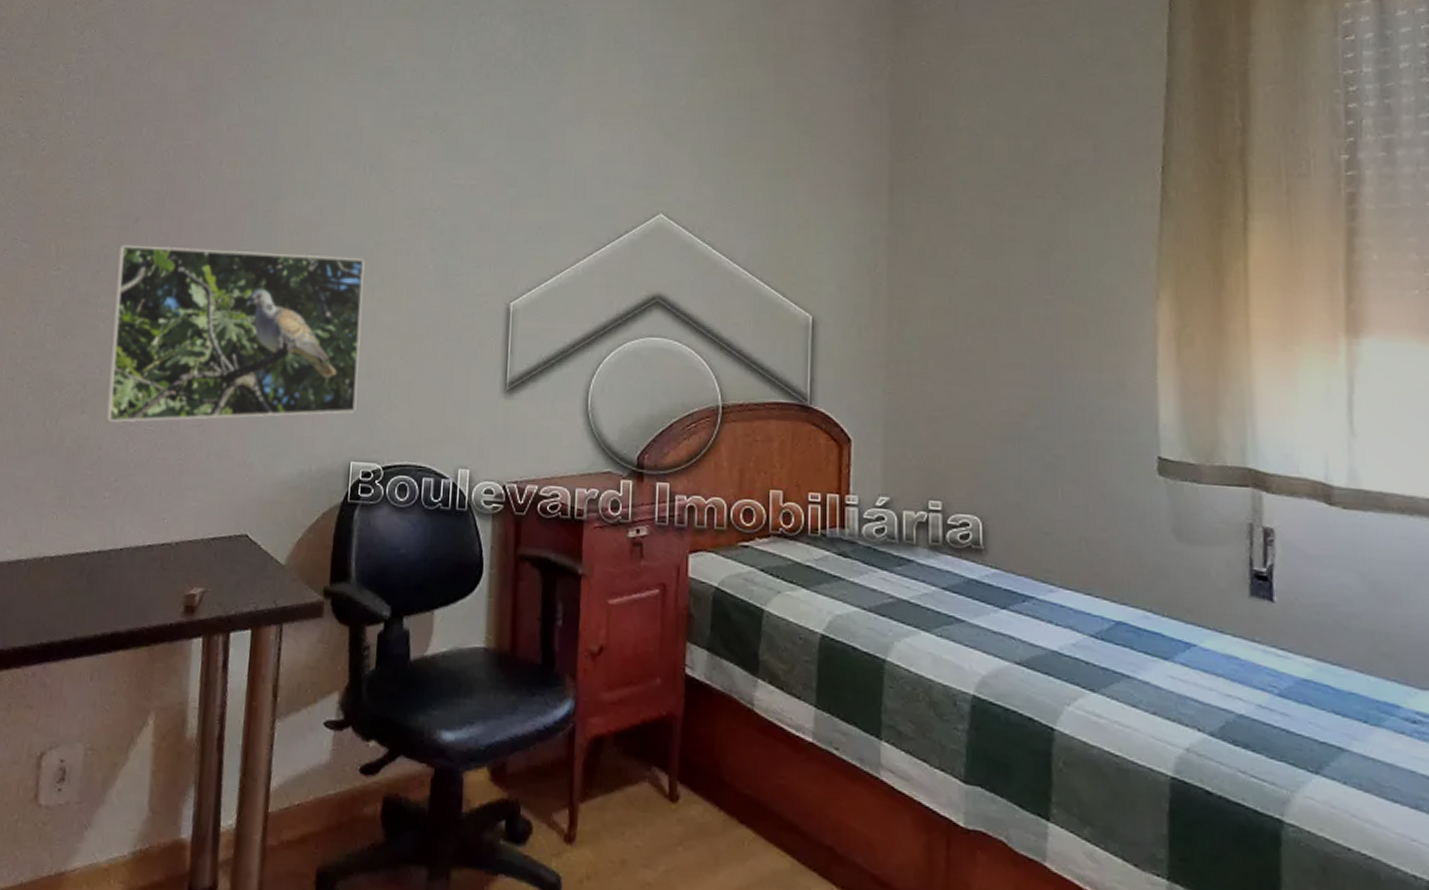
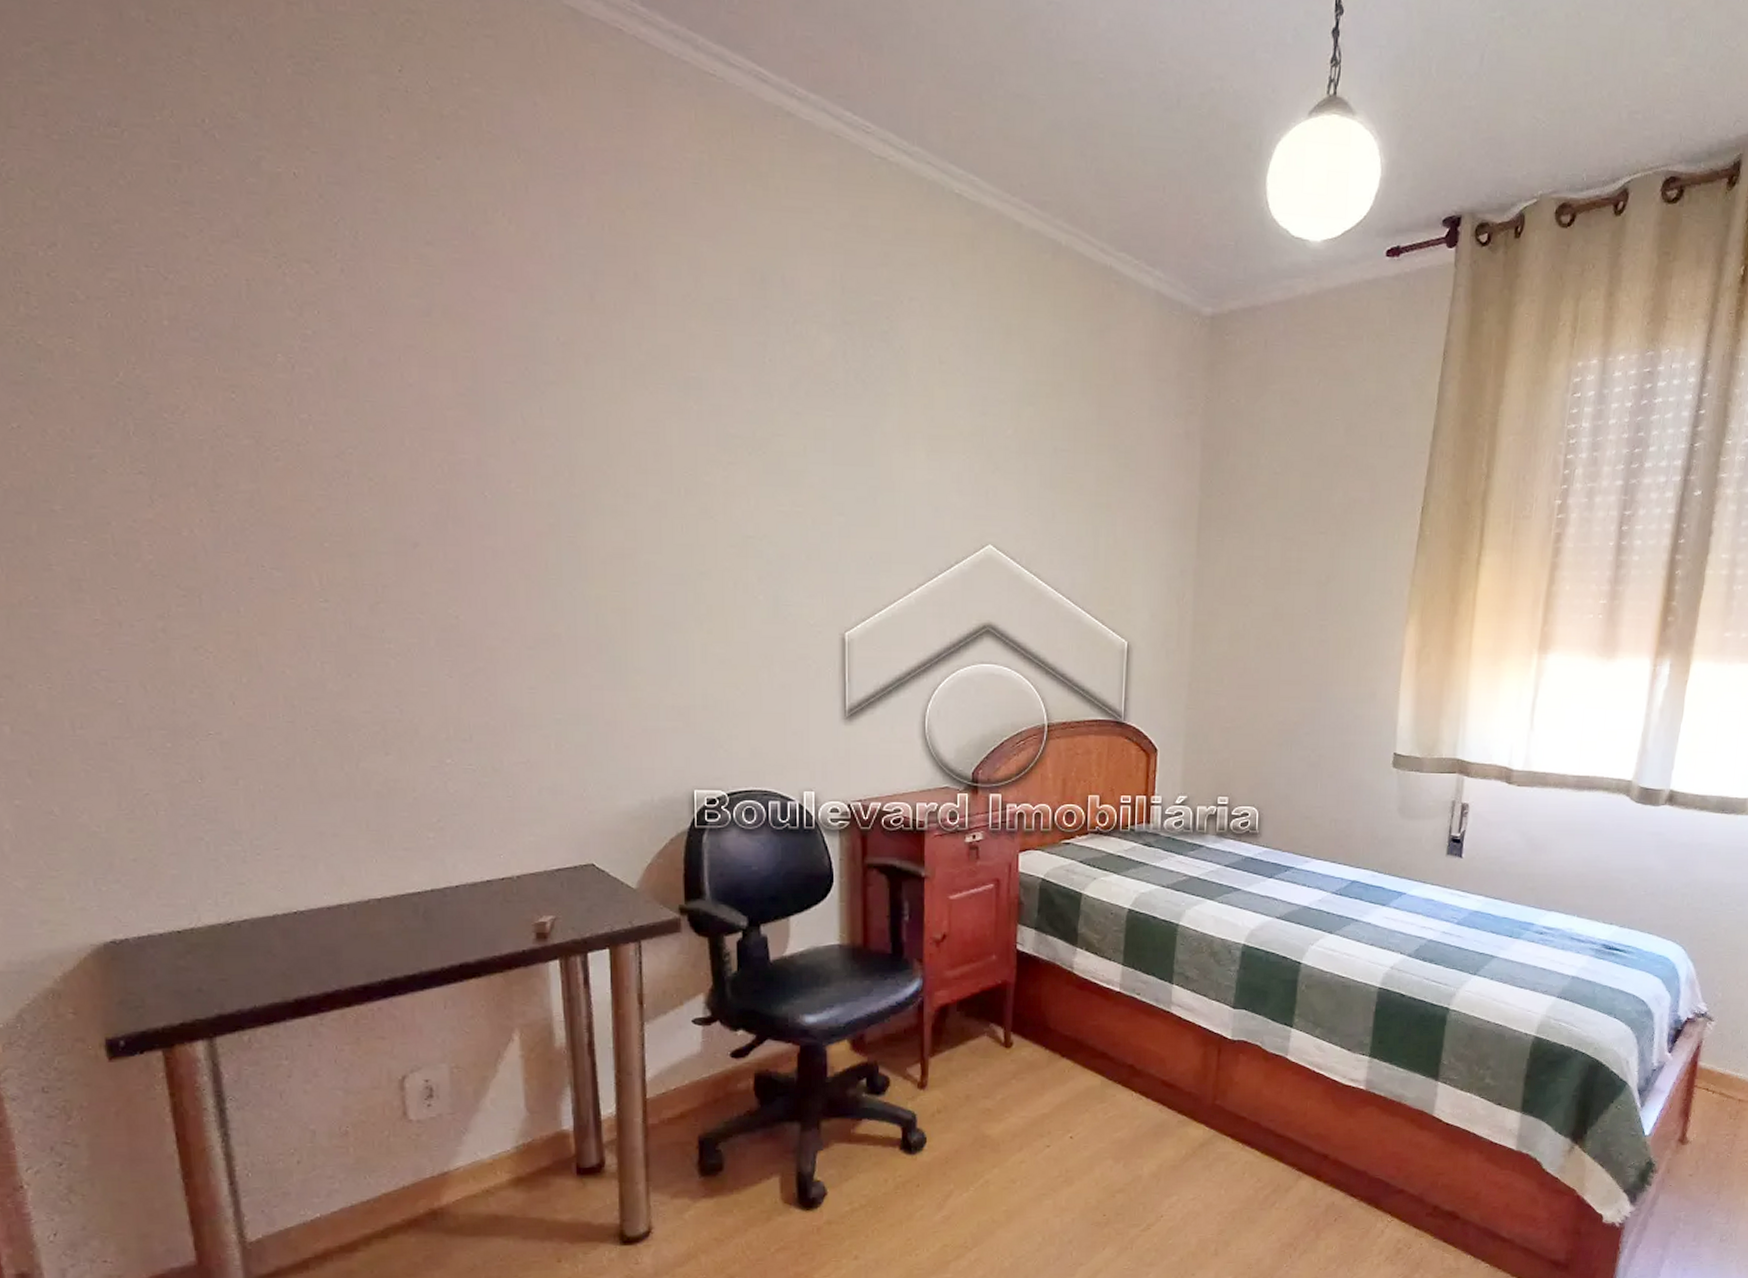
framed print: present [105,244,365,422] -> none [397,572,695,763]

